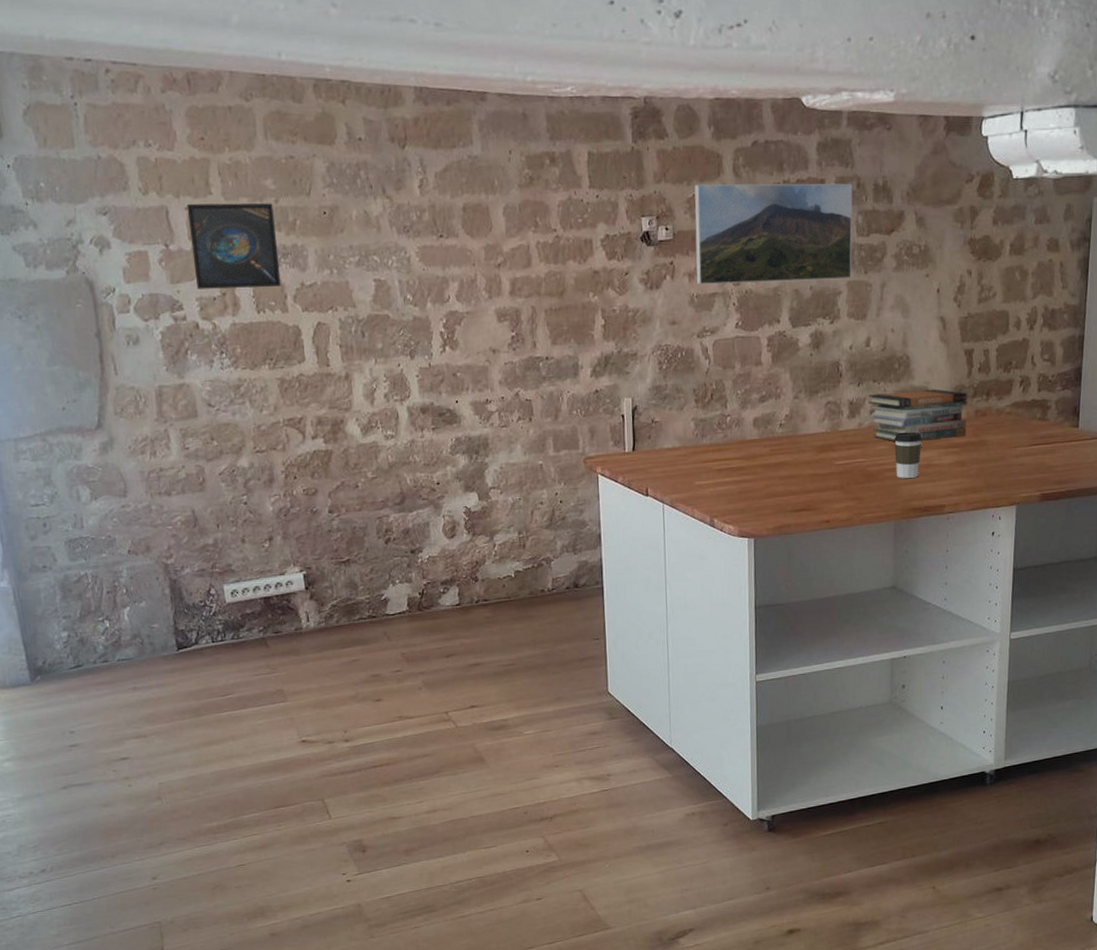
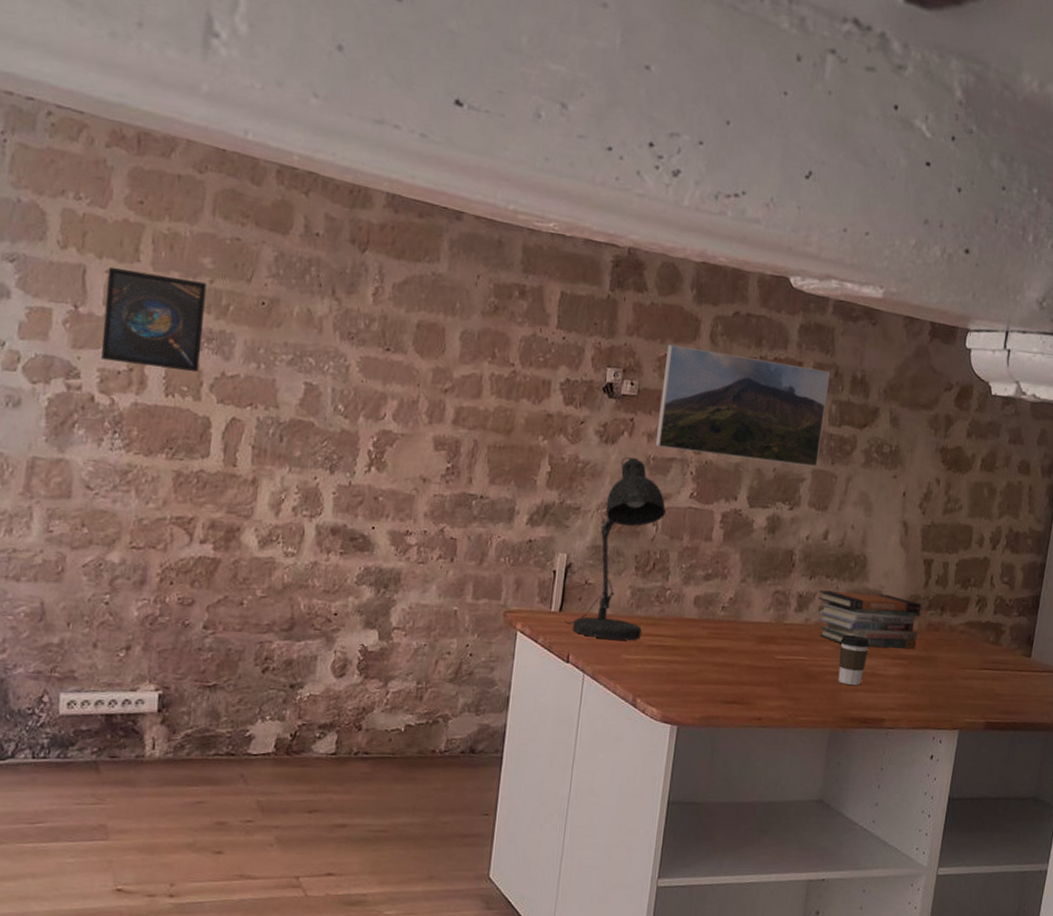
desk lamp: none [639,298,715,470] -> present [565,457,666,641]

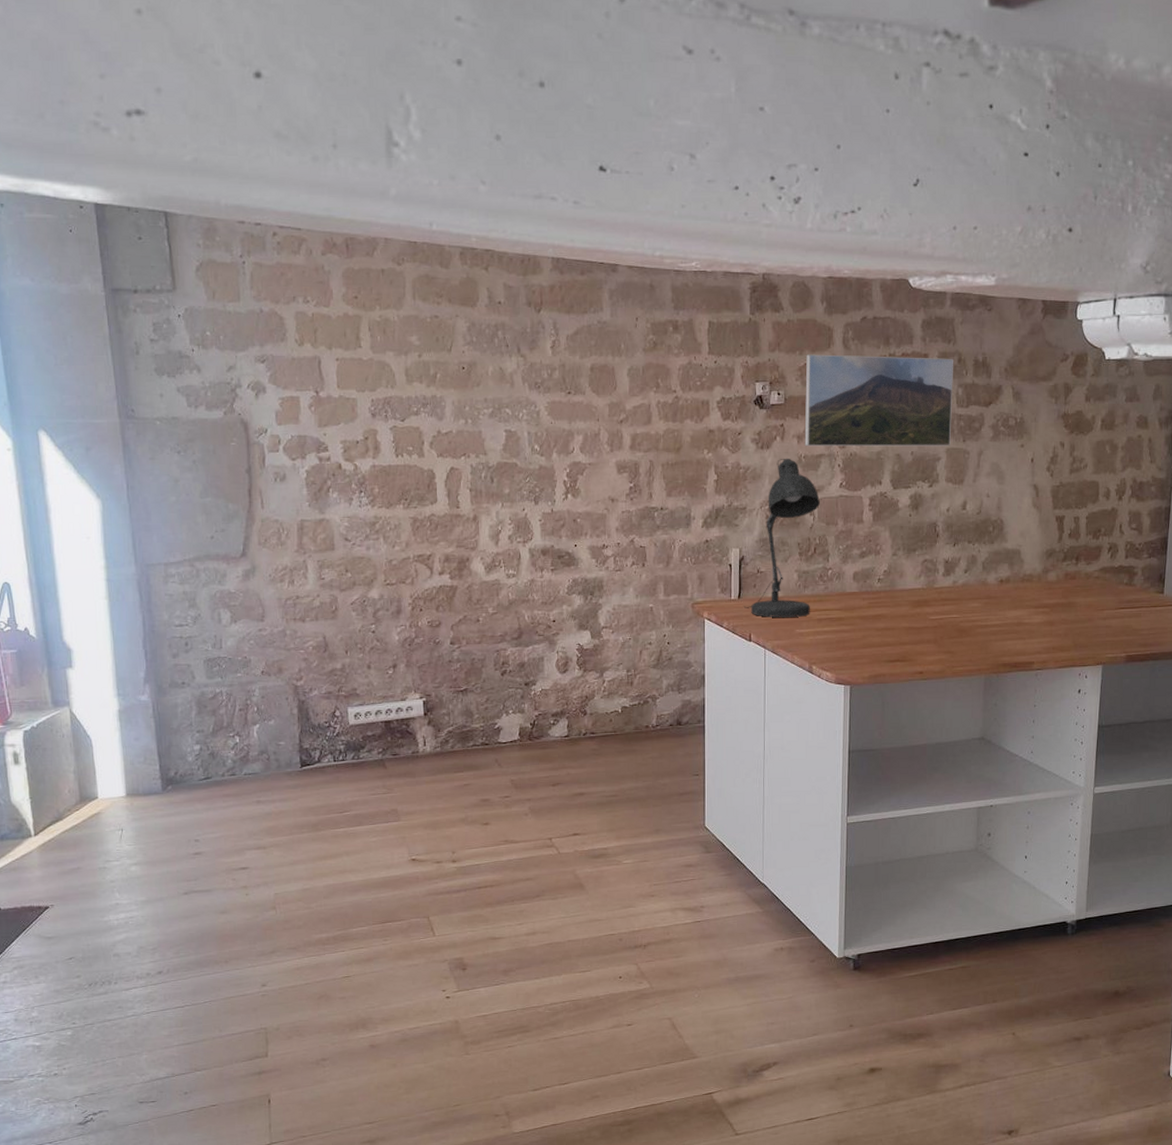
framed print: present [101,266,207,372] -> none [337,355,419,433]
book stack: present [818,590,922,649] -> none [963,552,1058,600]
coffee cup: present [838,634,870,686] -> none [986,591,1014,636]

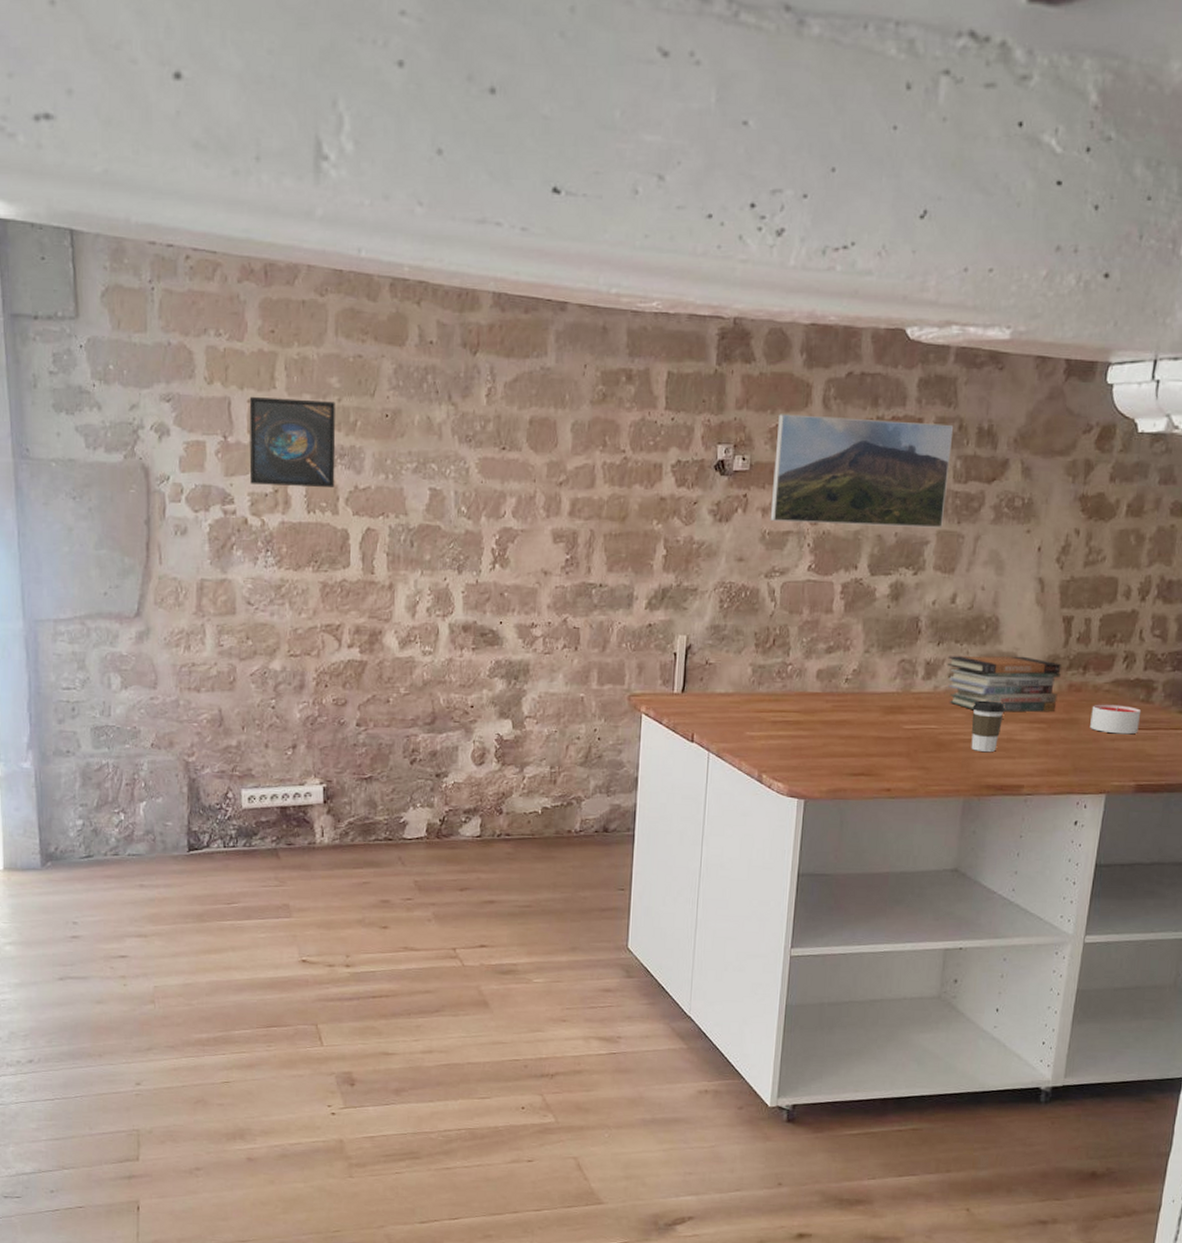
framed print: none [337,355,419,433] -> present [249,396,336,487]
desk lamp: present [744,458,820,617] -> none [688,533,784,718]
book stack: none [963,552,1058,600] -> present [947,655,1061,712]
coffee cup: none [986,591,1014,636] -> present [971,700,1005,753]
candle: none [1085,588,1126,614] -> present [1090,704,1142,735]

